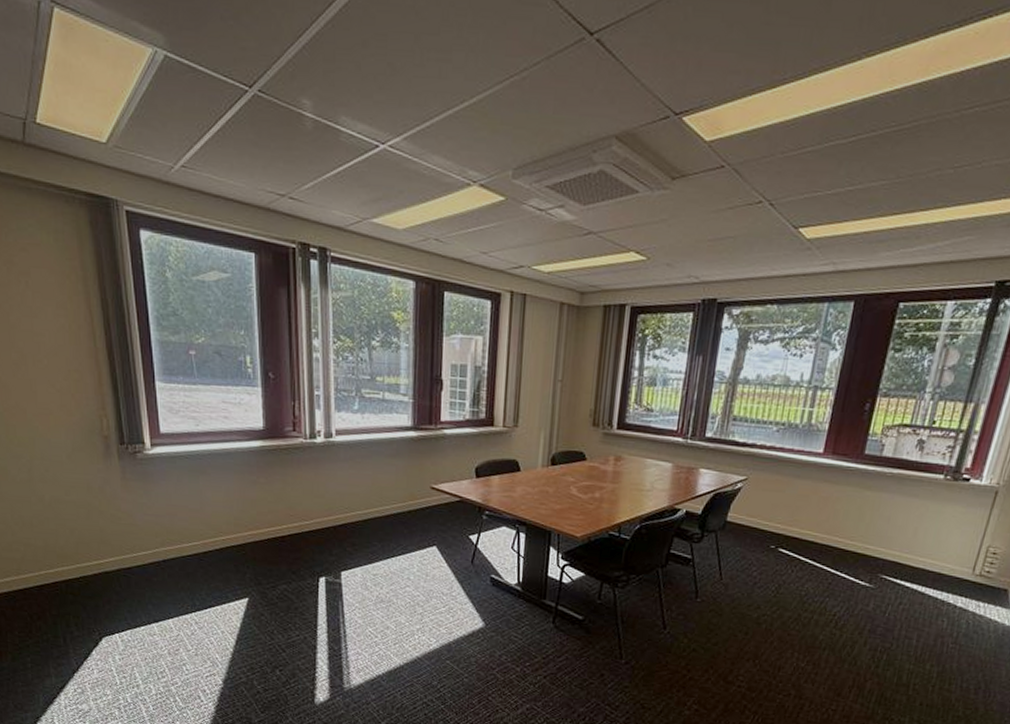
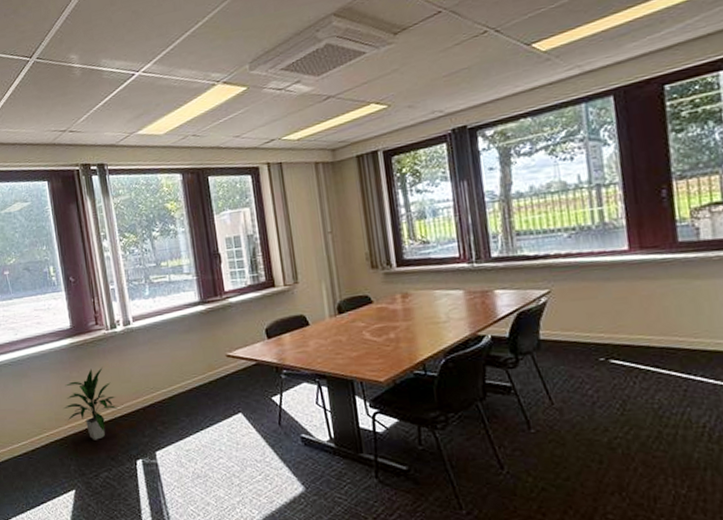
indoor plant: none [245,477,306,552] -> present [63,368,117,440]

